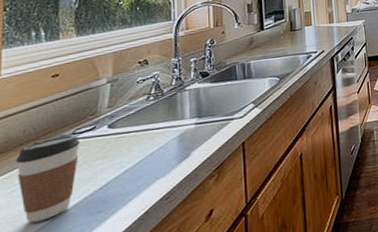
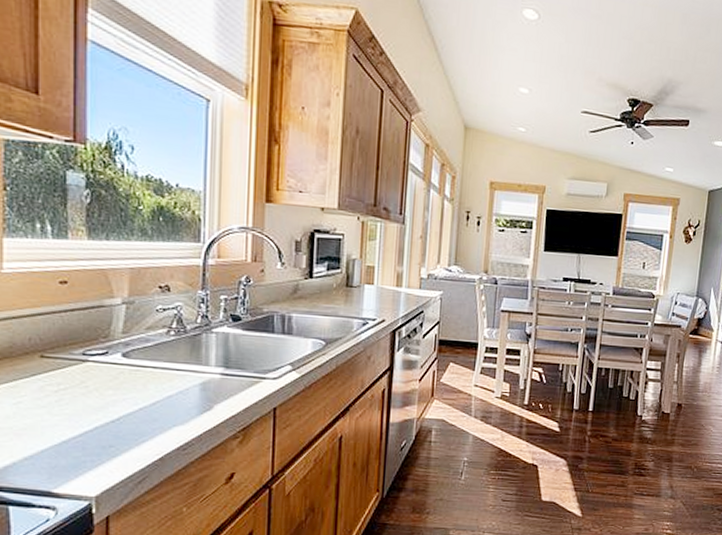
coffee cup: present [16,134,80,223] -> none [21,353,91,441]

